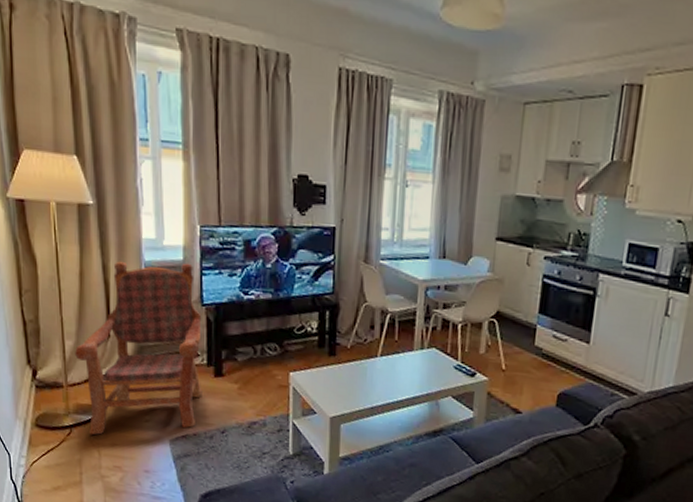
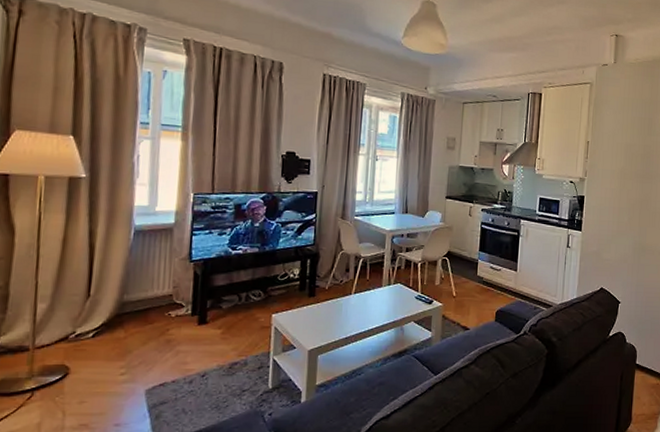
armchair: present [75,261,203,435] -> none [47,225,190,396]

